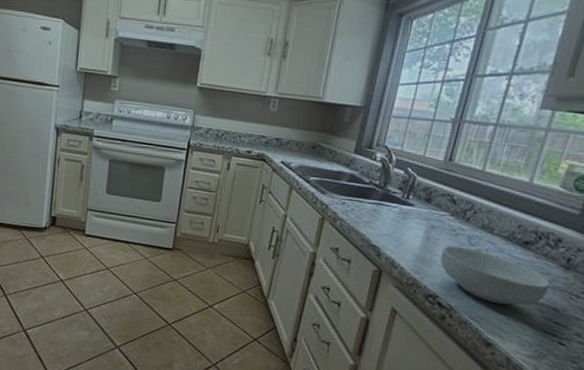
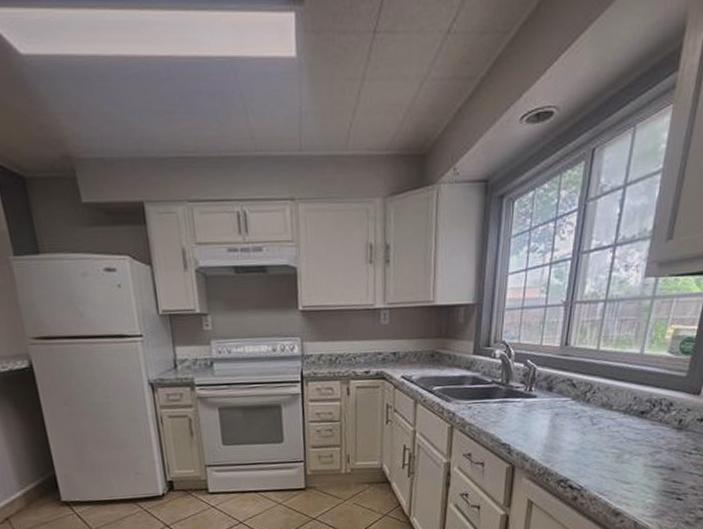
cereal bowl: present [440,245,550,306] -> none [567,428,666,476]

